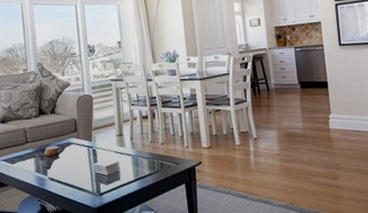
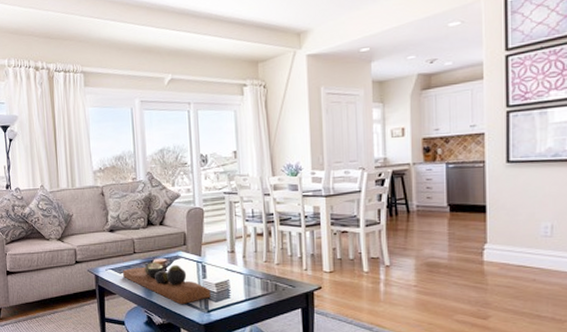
decorative tray: none [14,150,102,191] -> present [122,263,211,305]

